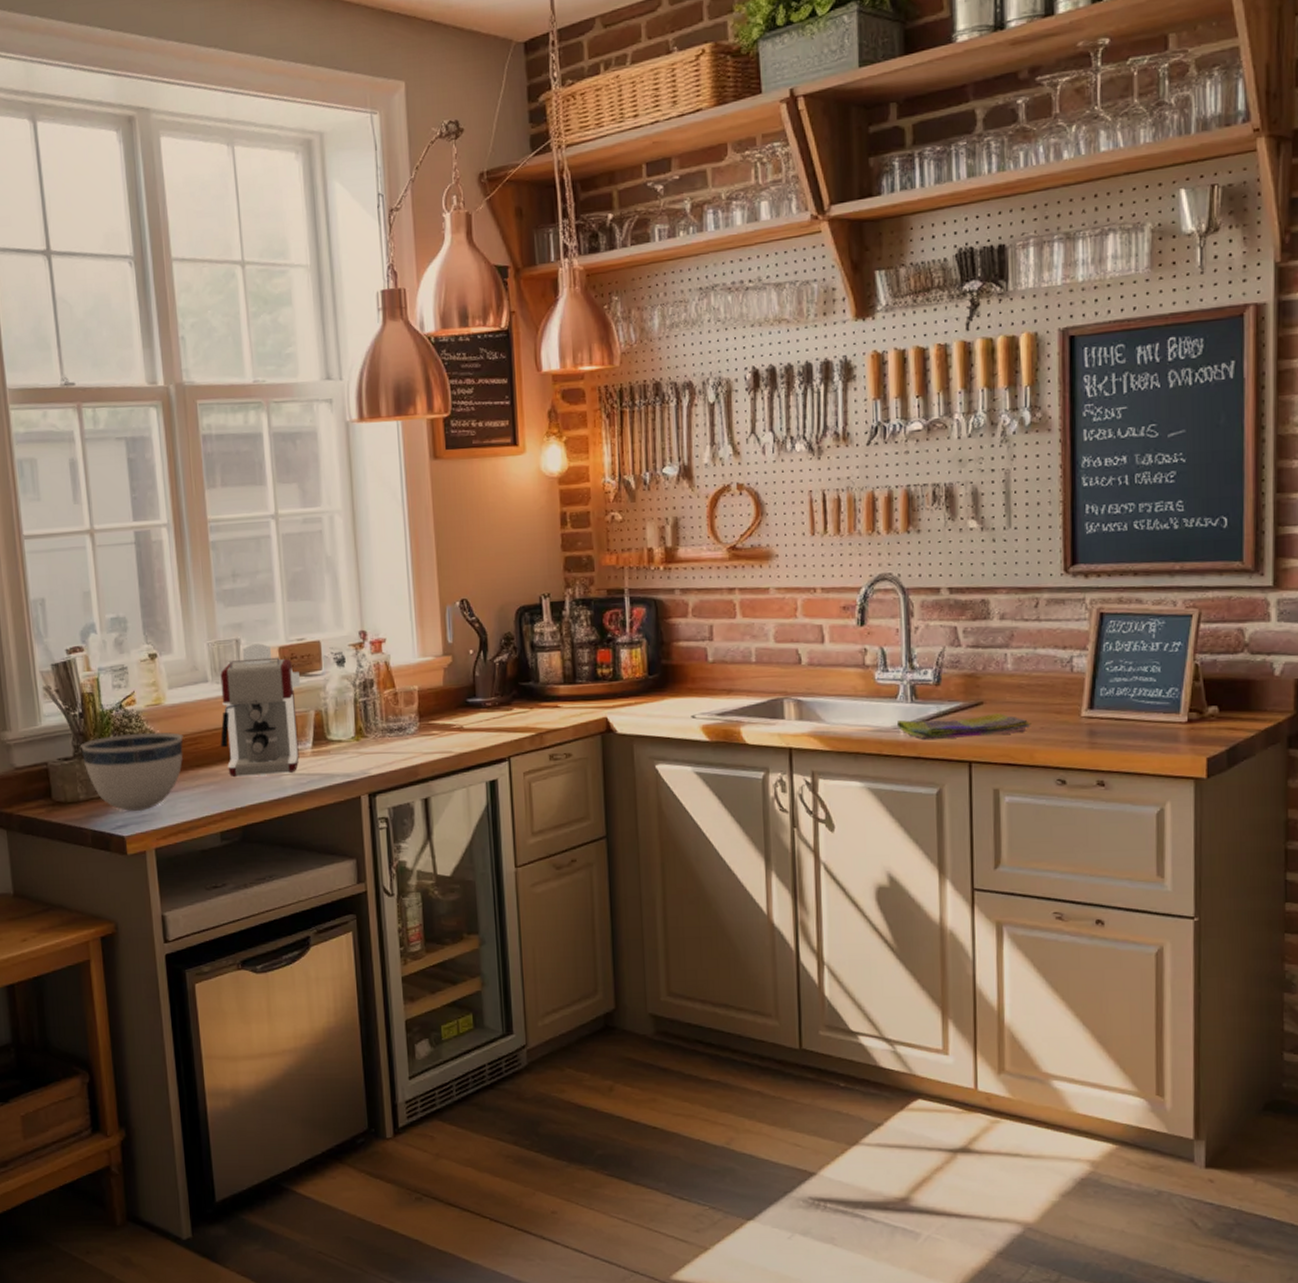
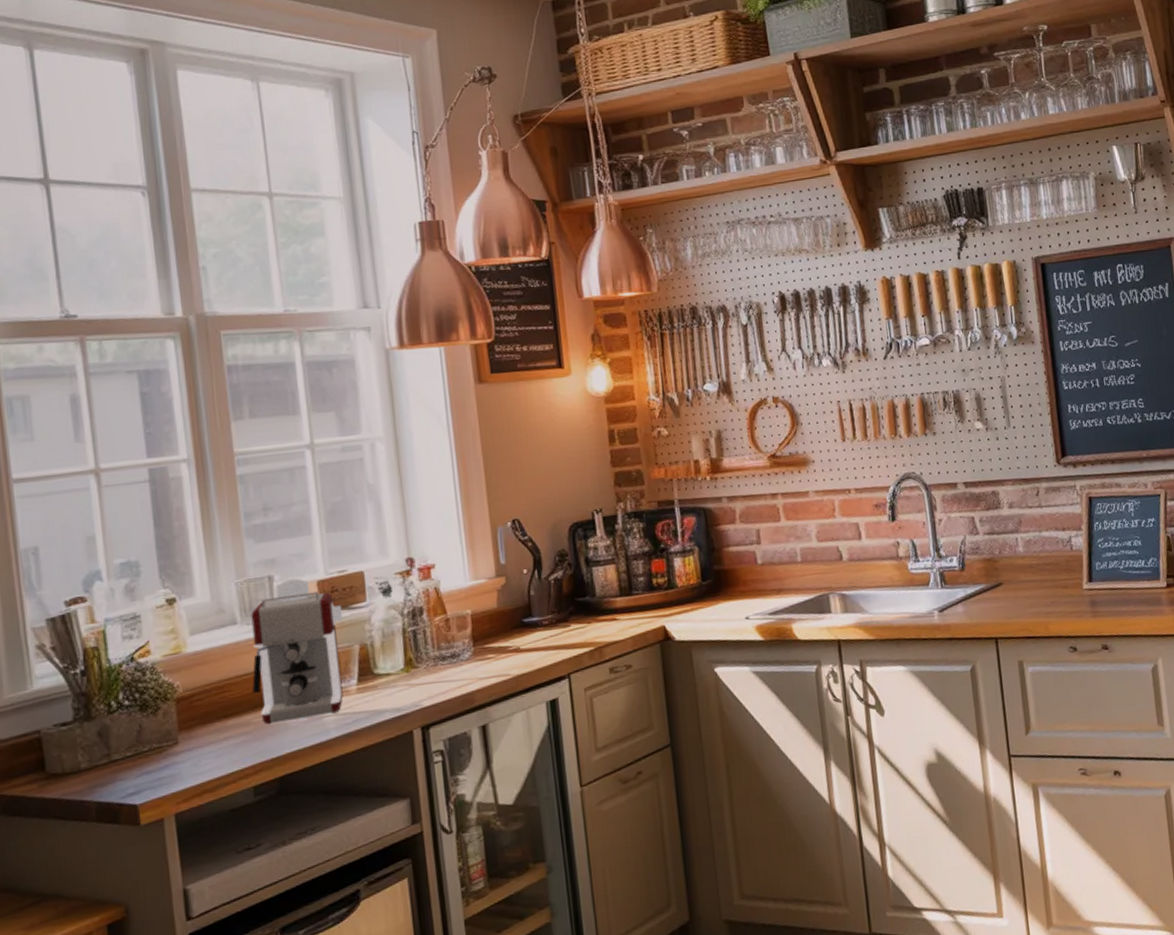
bowl: present [81,732,184,812] -> none [82,682,208,776]
dish towel: present [896,713,1033,740] -> none [930,592,1045,622]

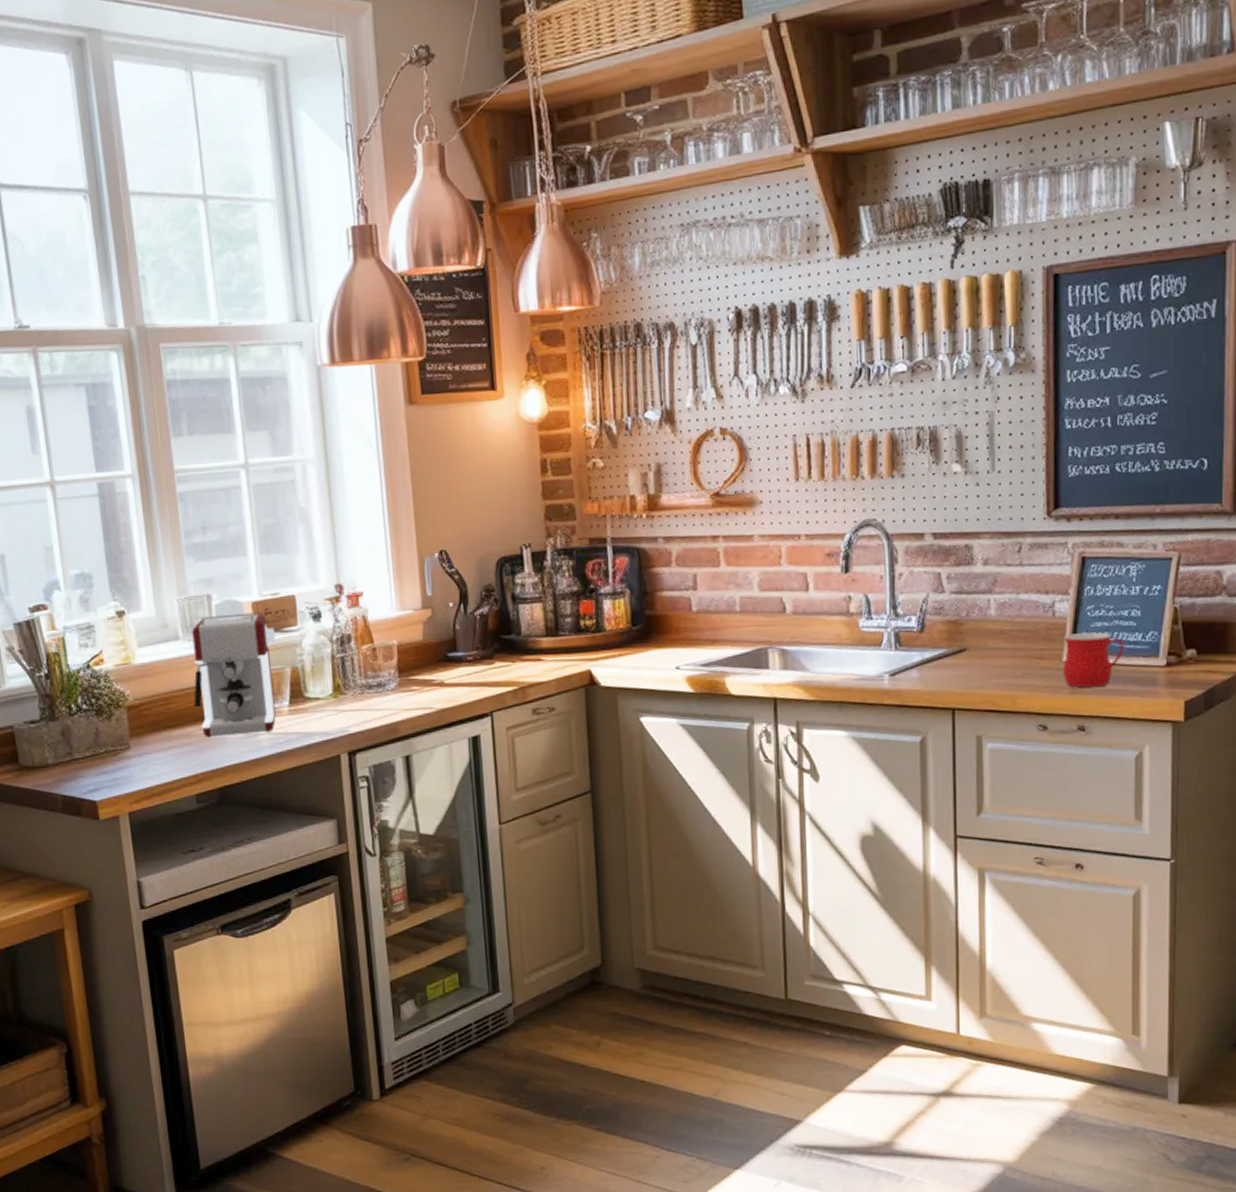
mug: none [1082,561,1132,612] -> present [1063,632,1125,688]

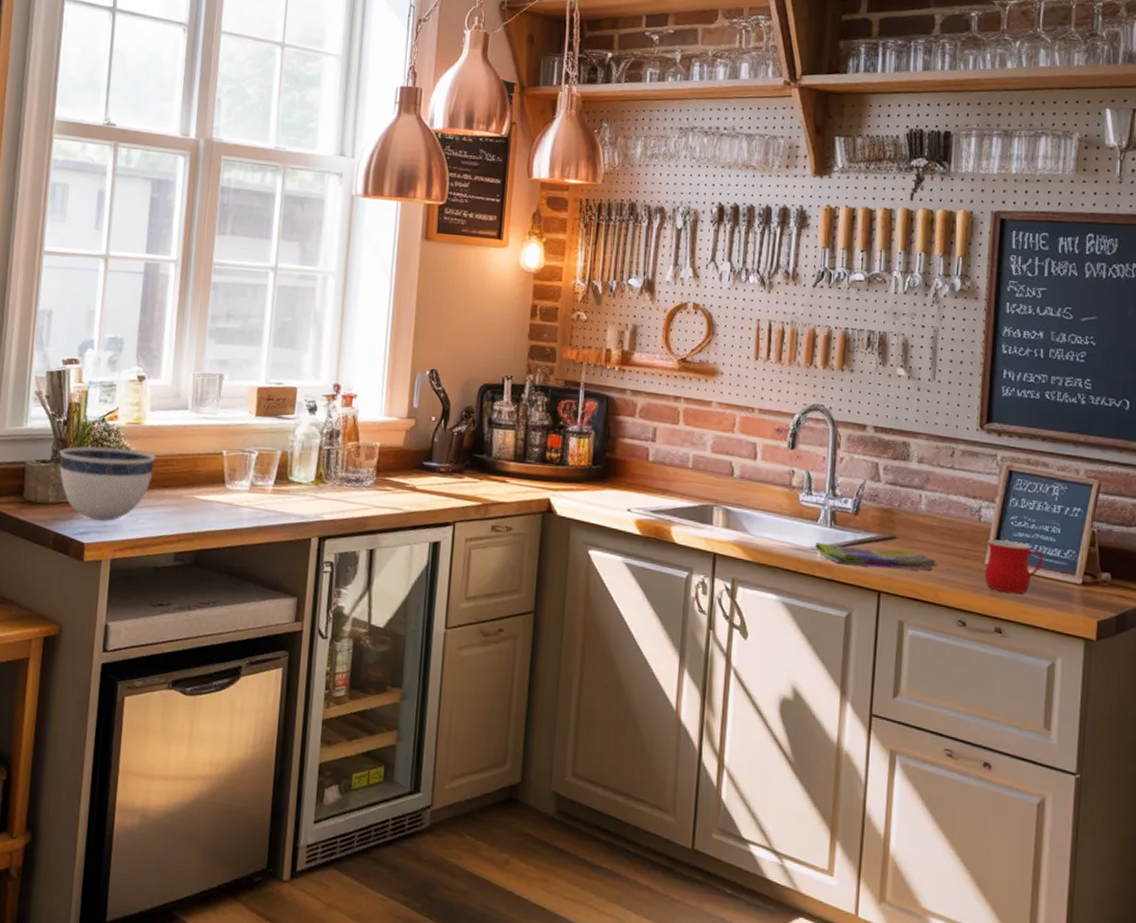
bowl: none [47,692,155,775] -> present [59,446,156,522]
coffee maker: present [191,598,276,737] -> none [189,381,273,506]
dish towel: none [880,659,1015,688] -> present [815,543,940,572]

